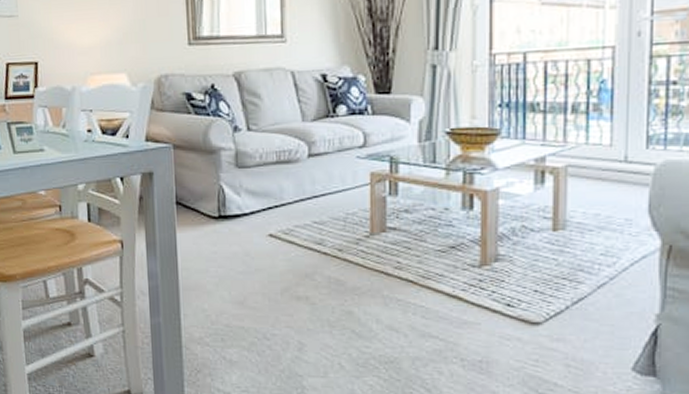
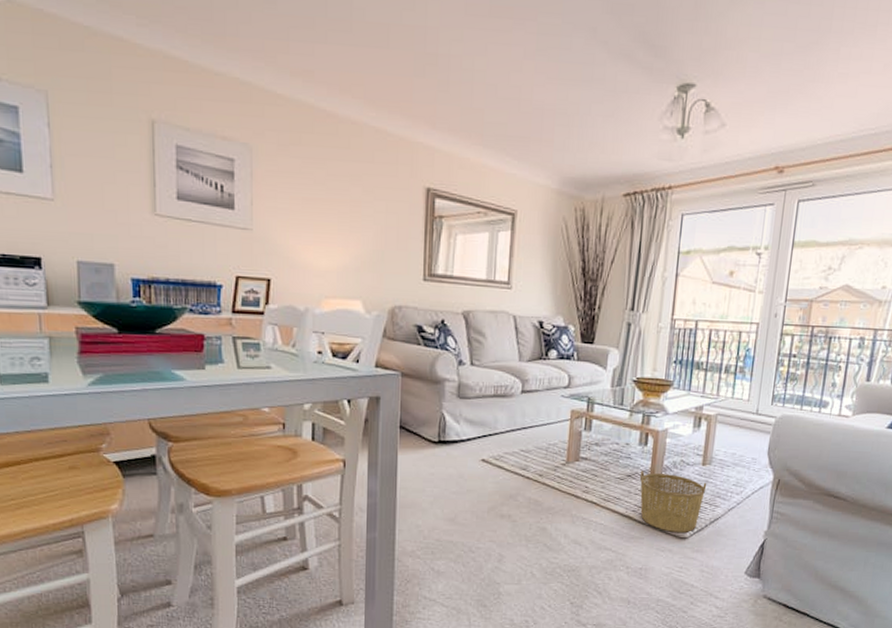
basket: none [467,240,562,317] -> present [639,470,707,533]

